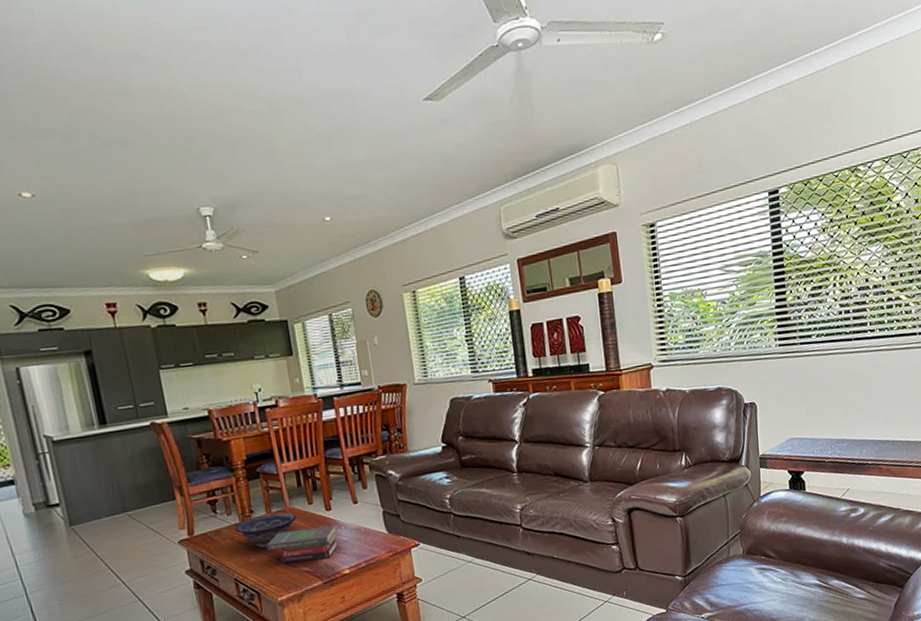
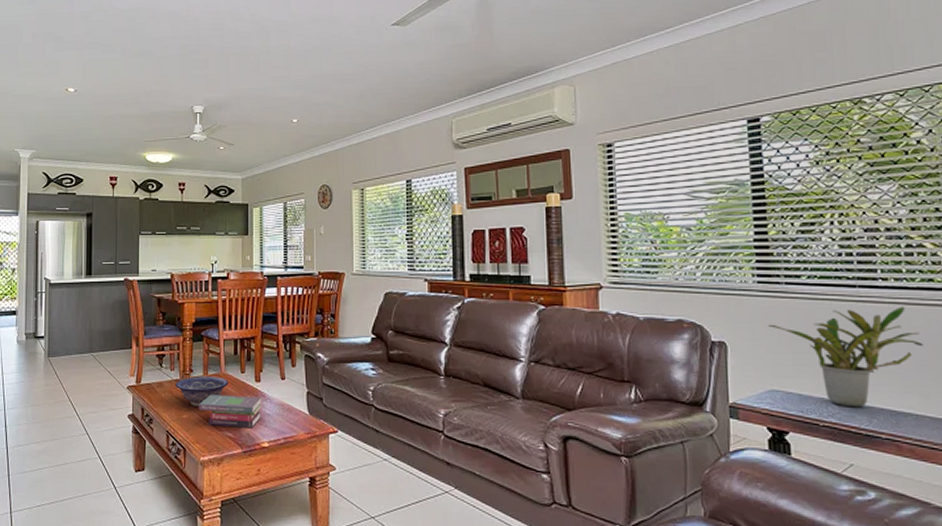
potted plant: none [787,353,898,444] -> present [767,307,923,408]

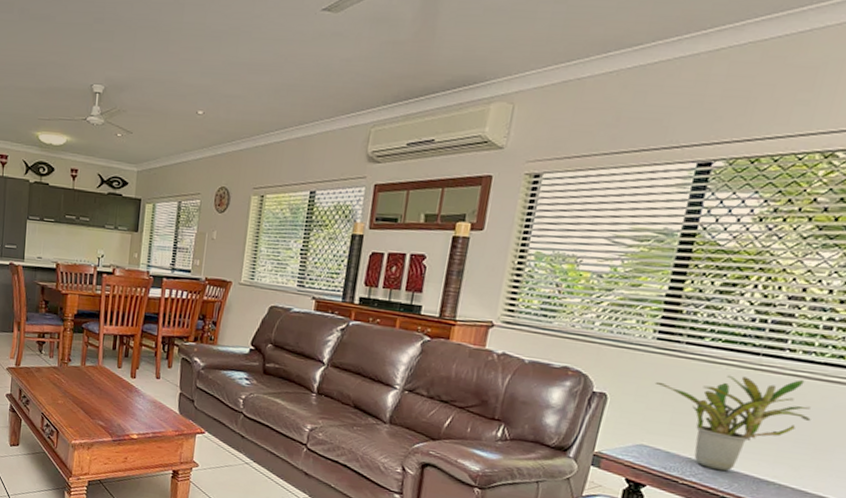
decorative bowl: present [175,376,228,406] -> none [53,365,105,394]
books: present [198,394,261,428] -> none [74,384,135,420]

